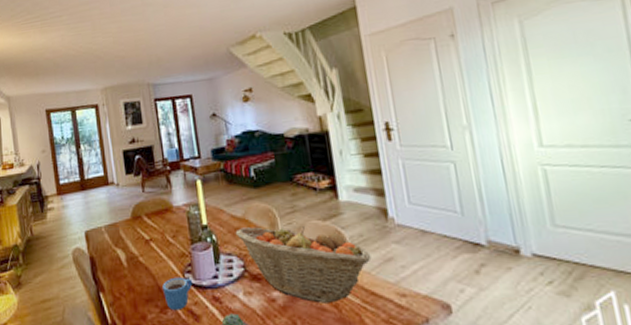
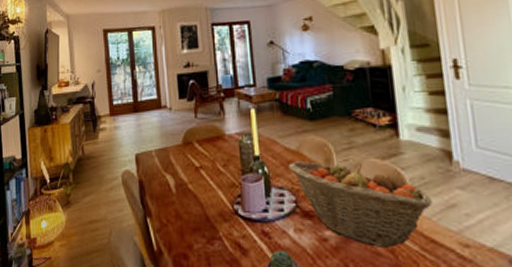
mug: present [162,277,193,311] -> none [211,207,242,243]

